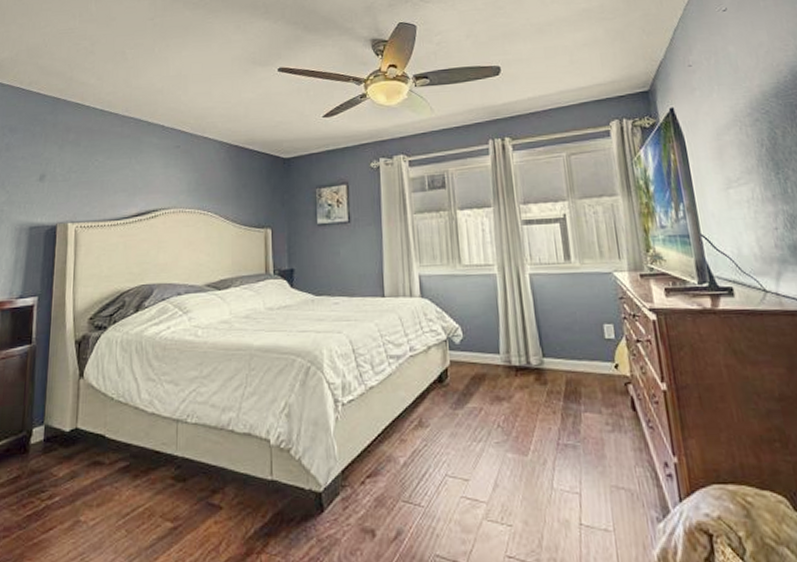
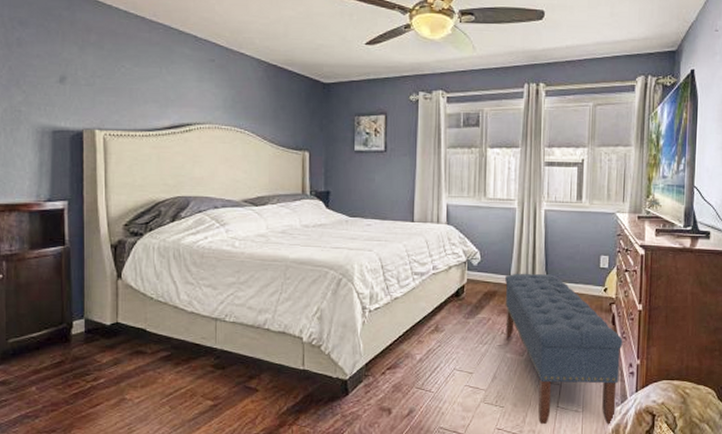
bench: none [494,350,660,551] -> present [505,273,623,426]

